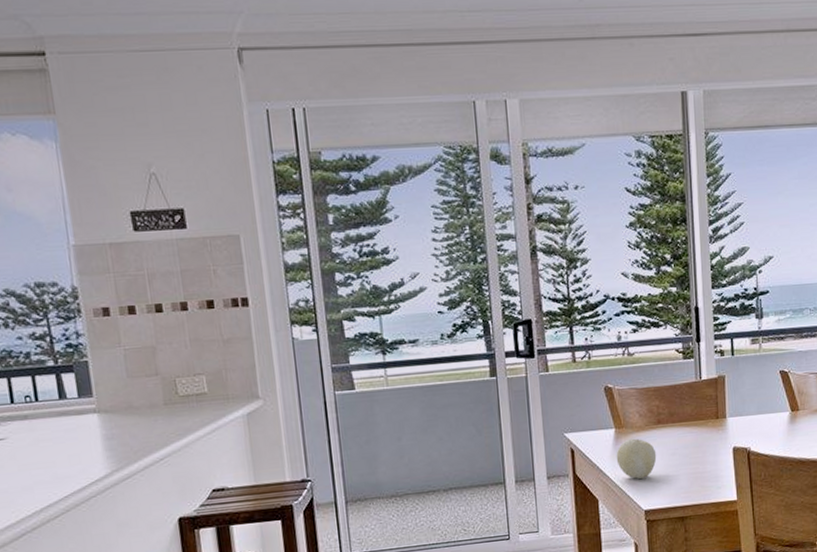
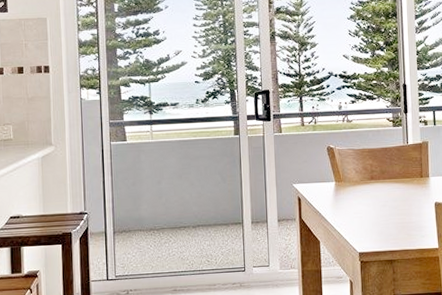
fruit: present [616,438,657,479] -> none [336,191,370,225]

